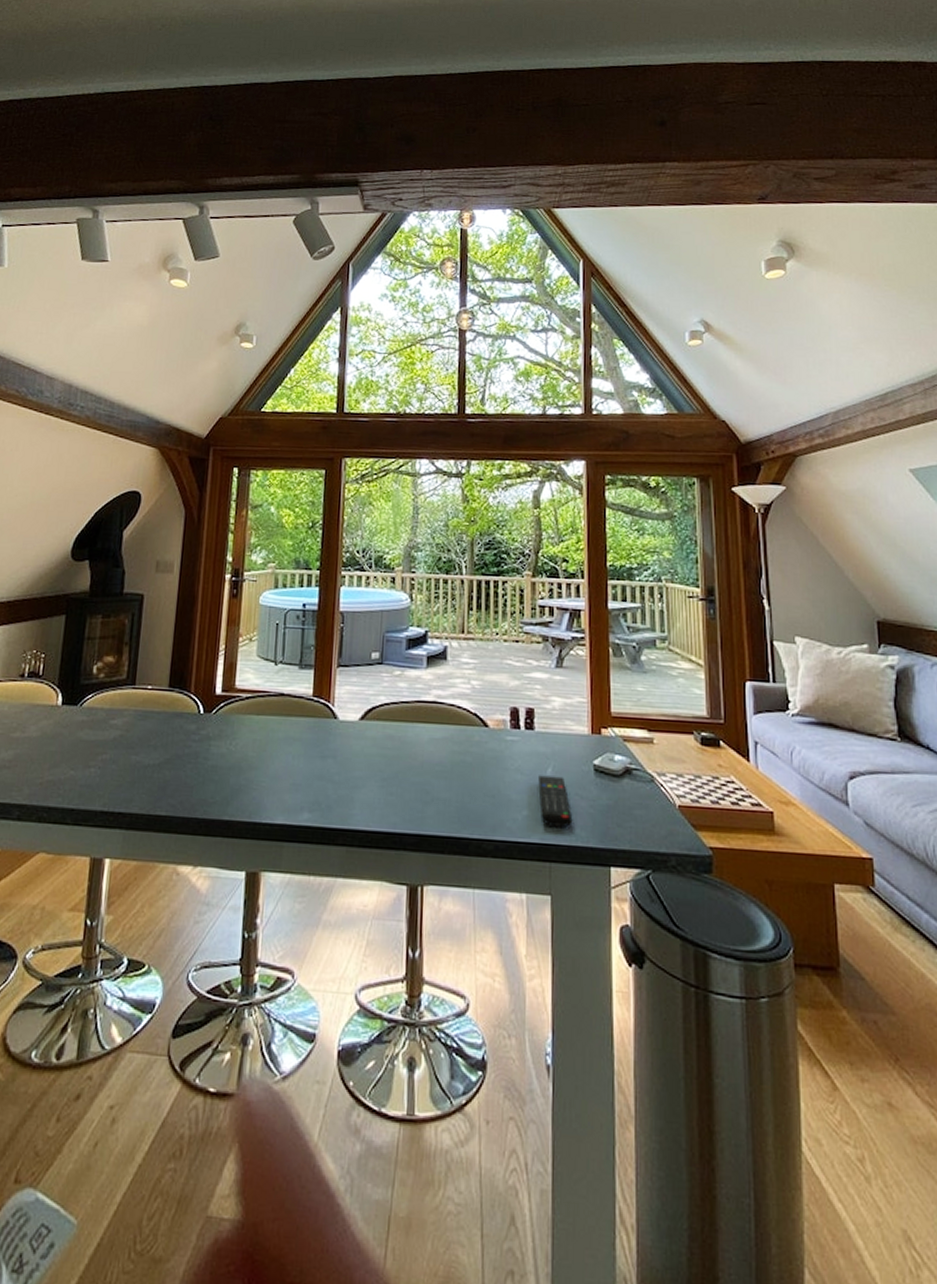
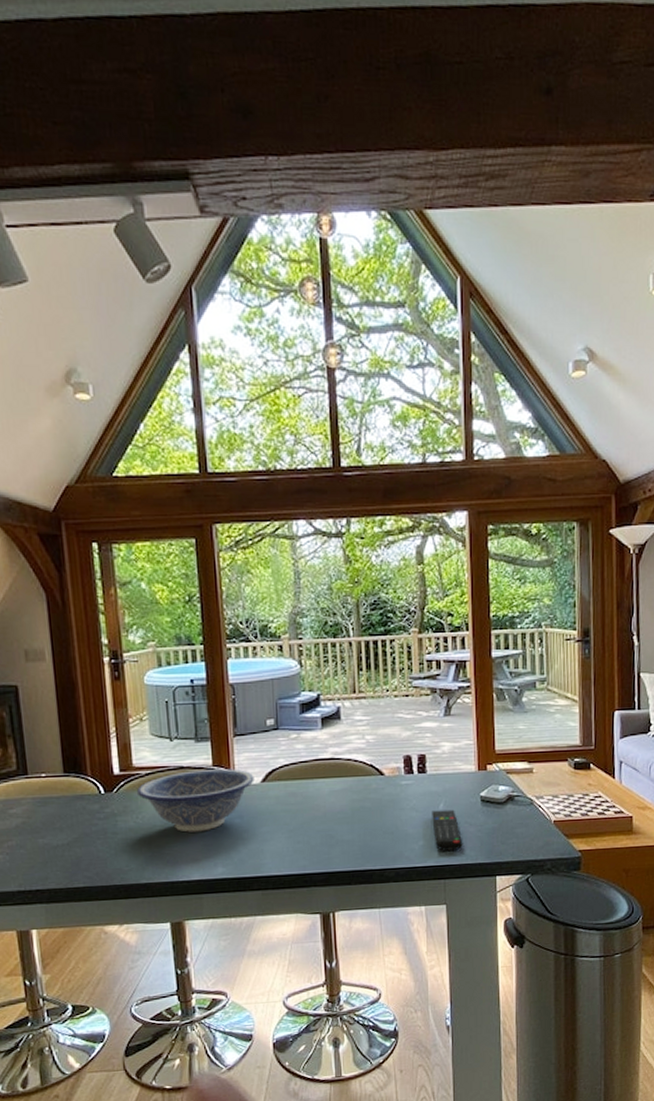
decorative bowl: none [234,699,353,768] -> present [136,769,254,833]

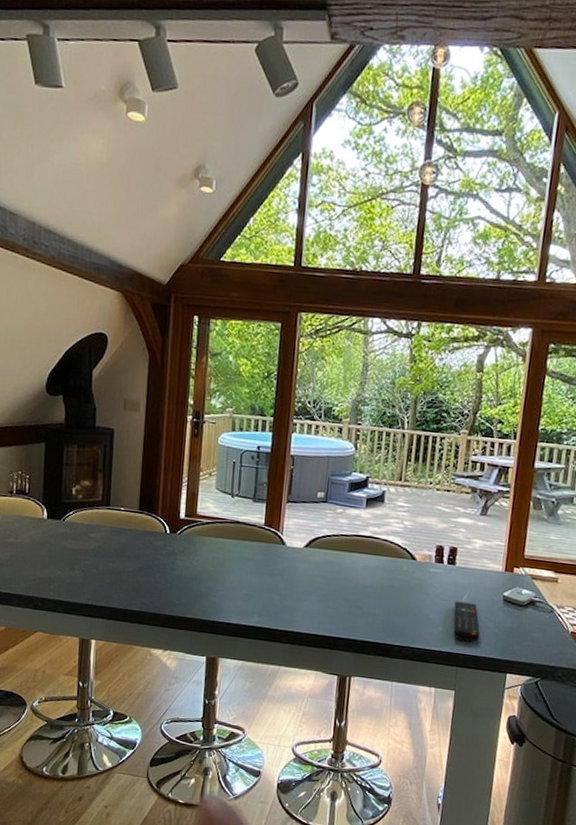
decorative bowl: present [136,769,254,833] -> none [196,526,299,582]

